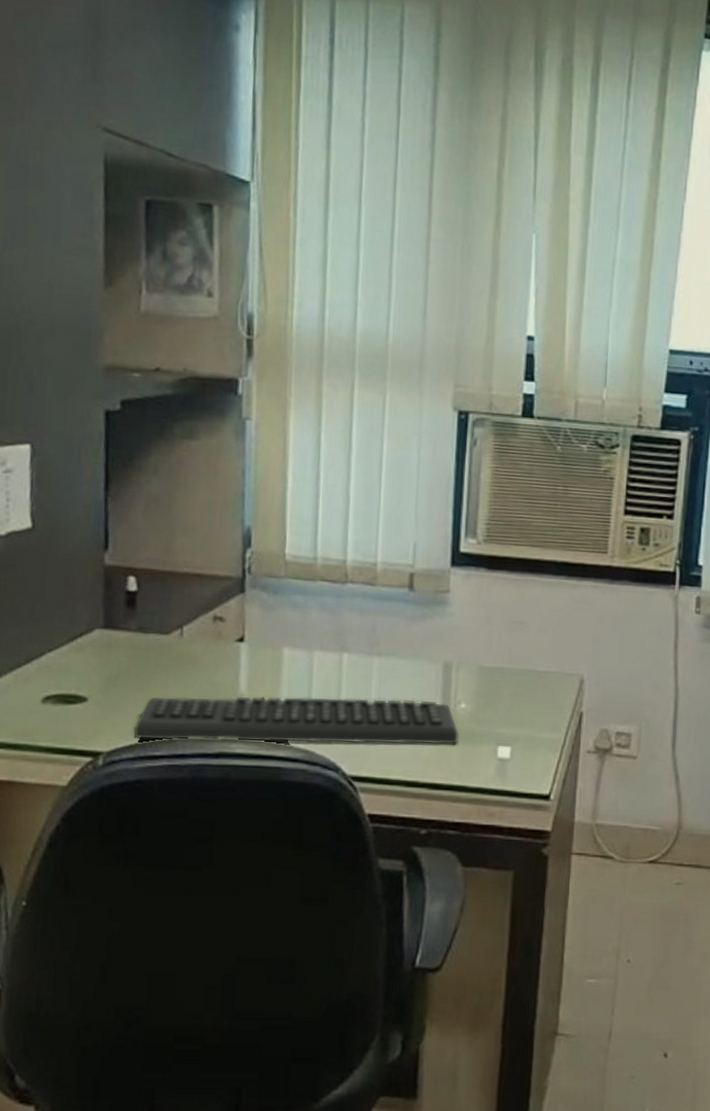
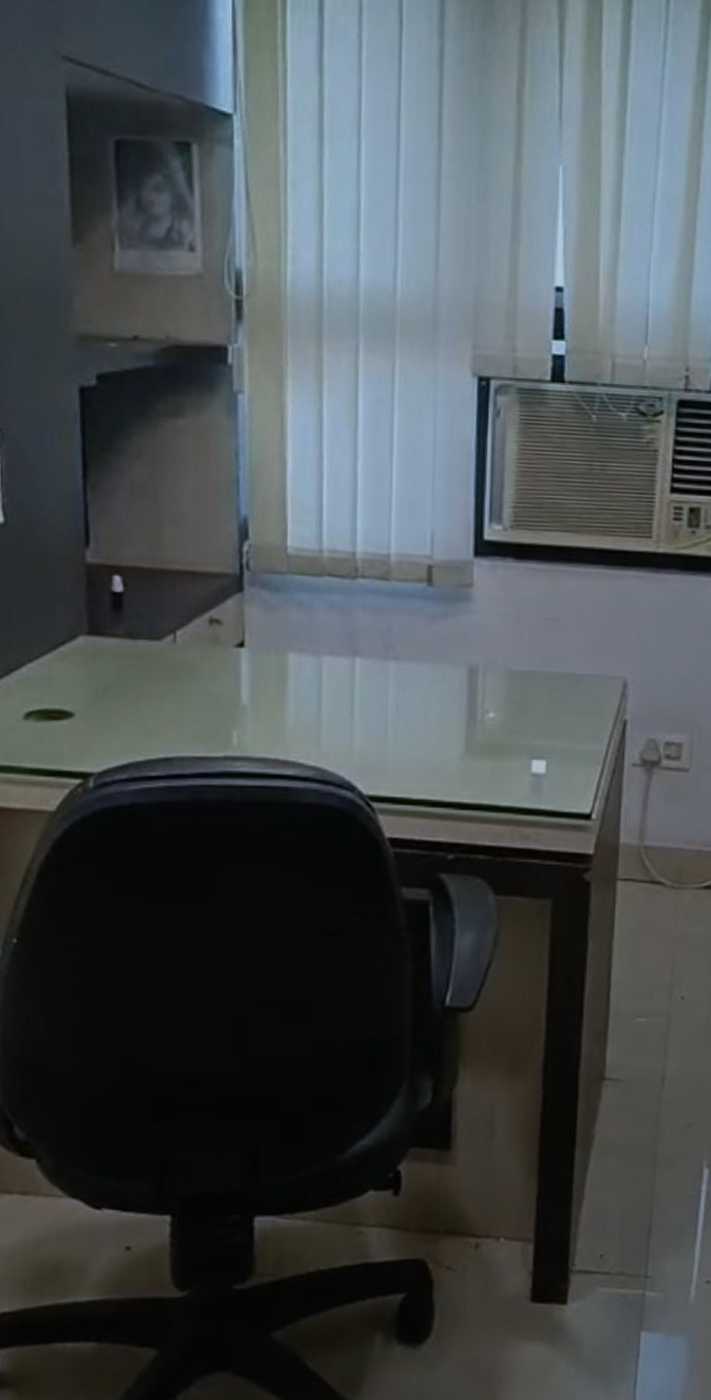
keyboard: present [133,696,459,745] -> none [126,708,487,759]

